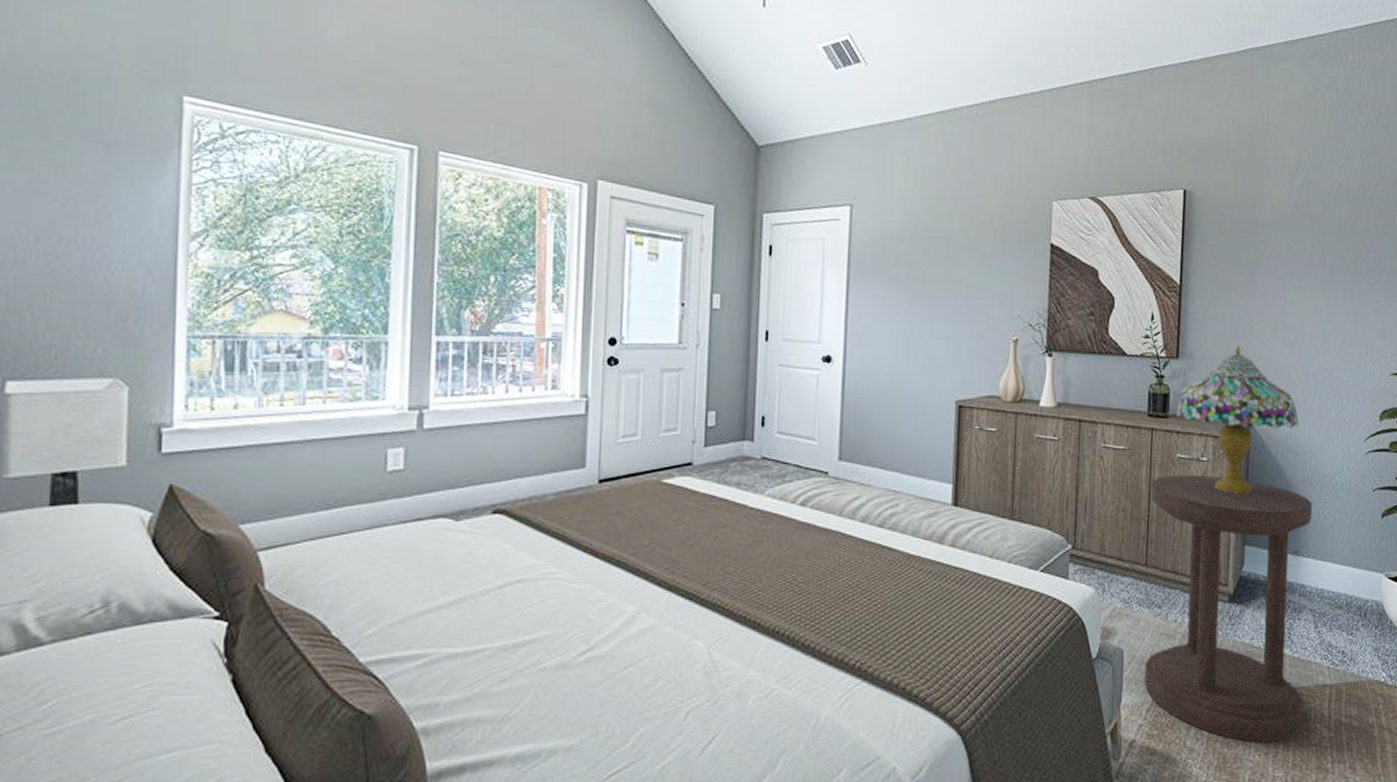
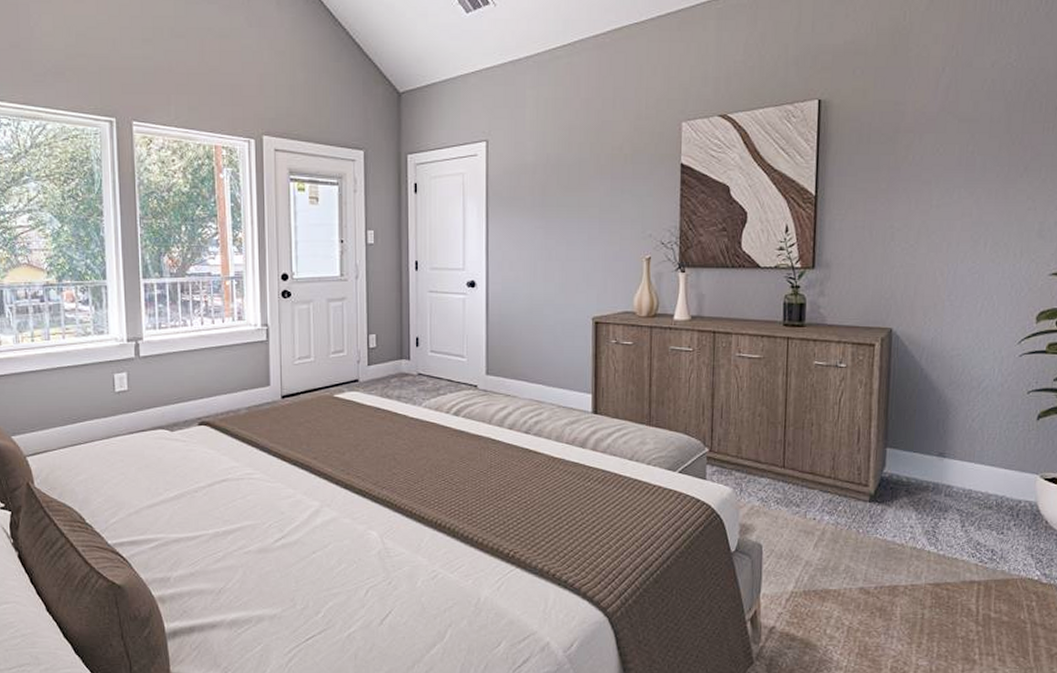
side table: present [1144,474,1312,742] -> none [783,381,960,633]
table lamp: present [1177,345,1299,493] -> none [813,252,946,398]

